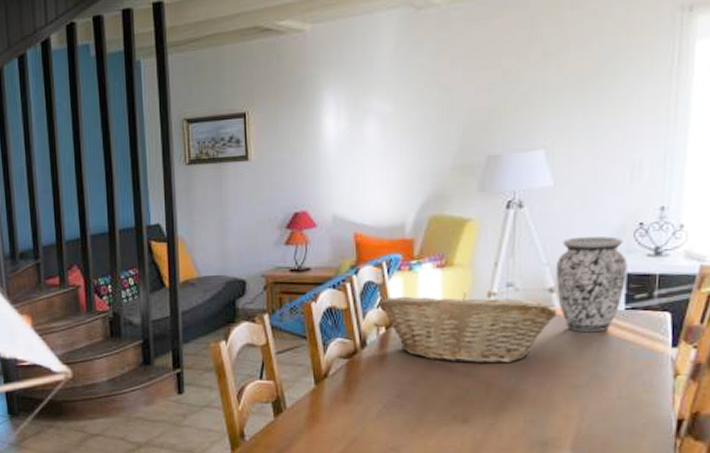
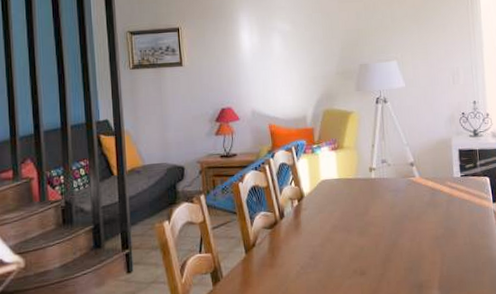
fruit basket: present [377,293,556,364] -> none [290,169,417,226]
vase: present [555,236,628,332] -> none [413,123,459,195]

